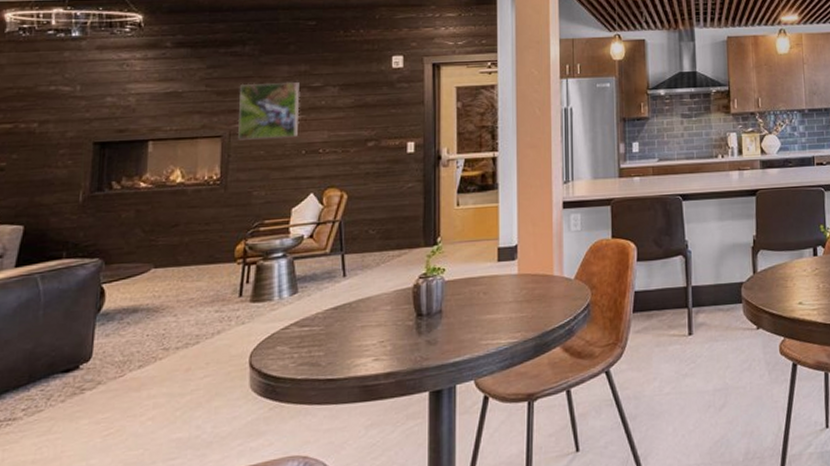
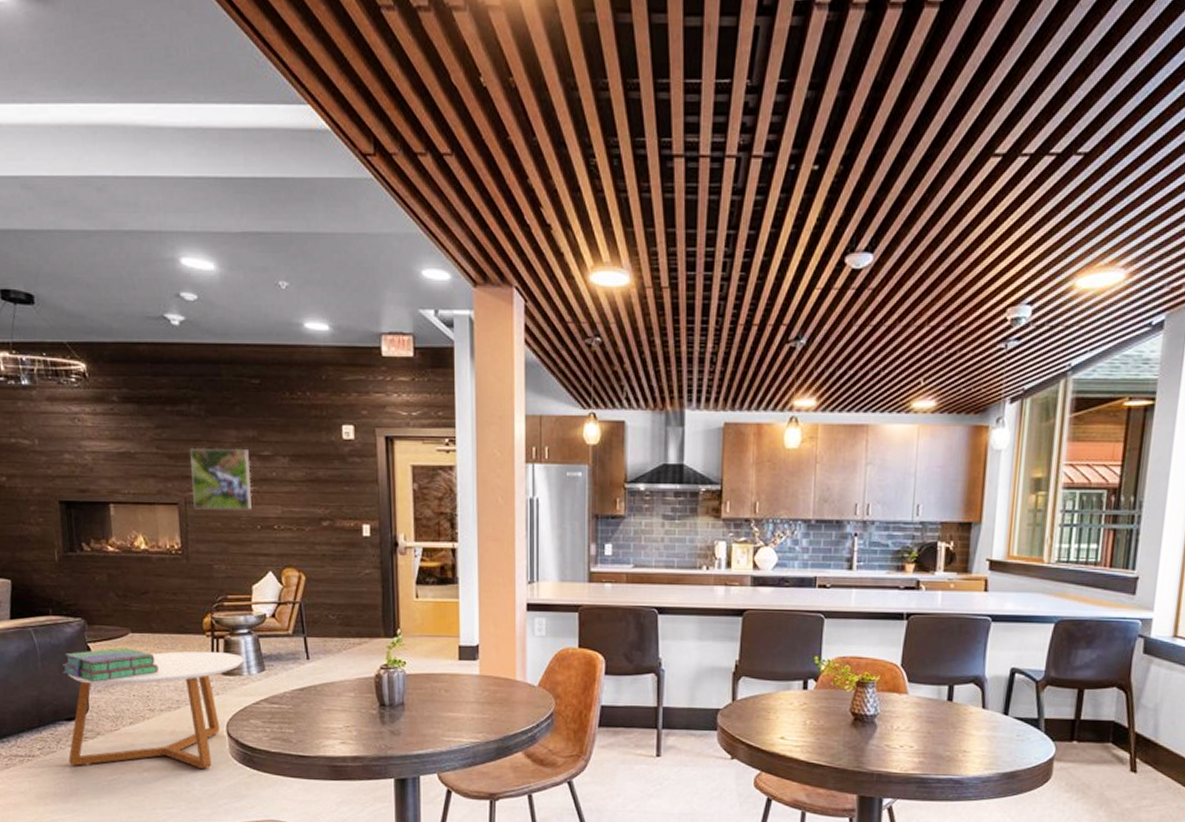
coffee table: none [58,278,277,425] -> present [68,651,245,769]
stack of books: none [67,284,180,327] -> present [61,647,159,683]

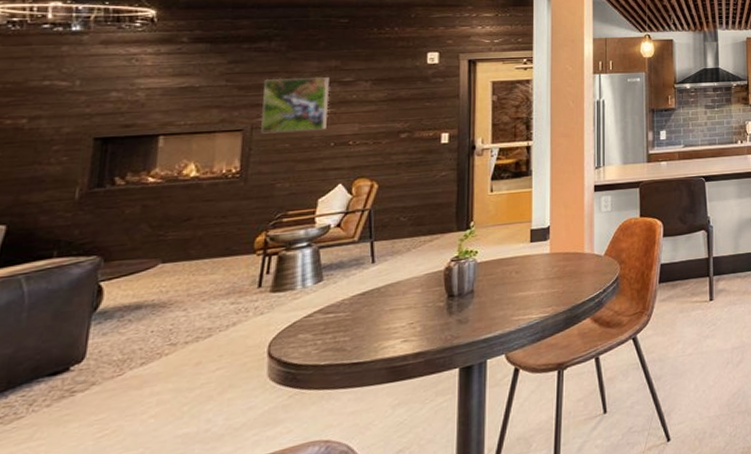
stack of books: present [61,647,159,683] -> none [56,280,191,326]
coffee table: present [68,651,245,769] -> none [41,268,300,430]

